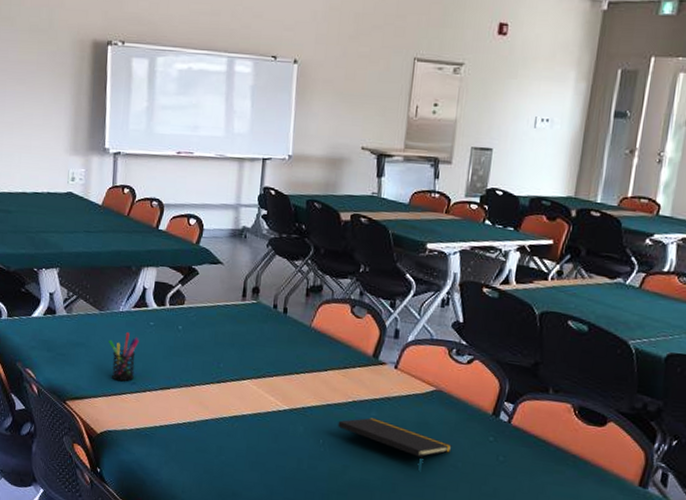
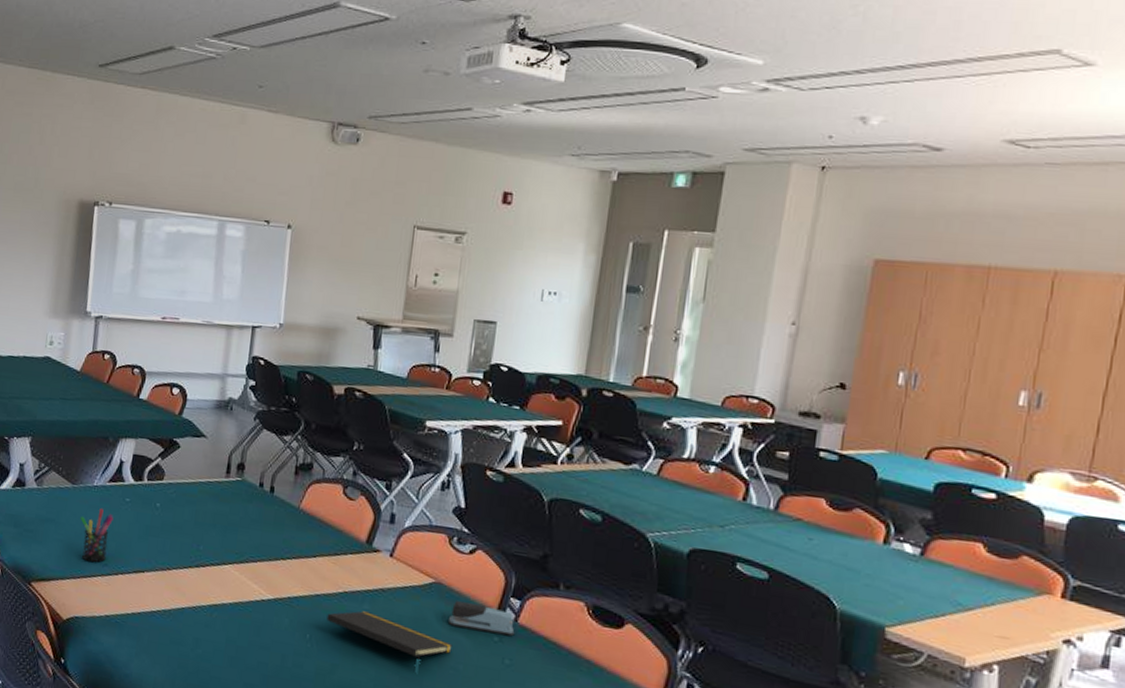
stapler: none [447,406,508,437] -> present [447,601,515,637]

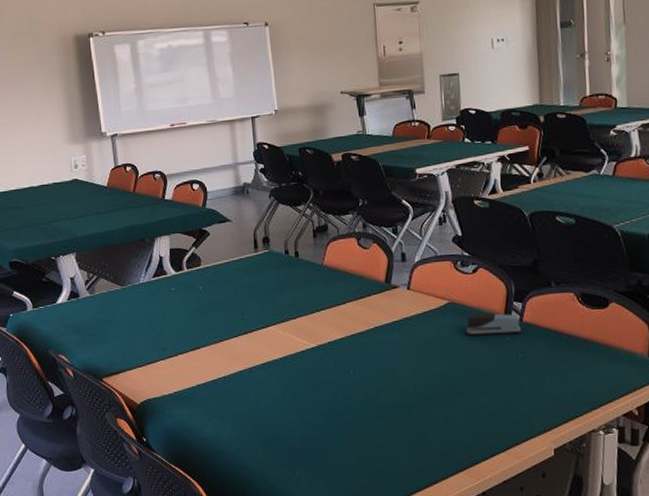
pen holder: present [80,509,114,563] -> none [134,302,164,350]
notepad: present [326,611,453,659] -> none [364,340,474,370]

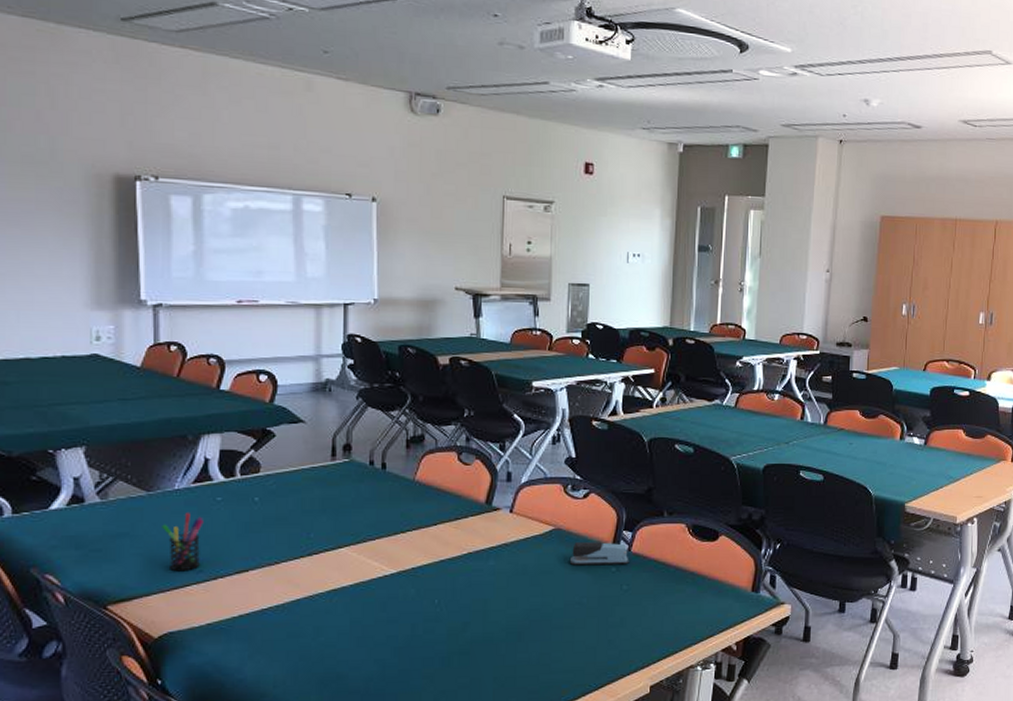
pen holder: none [134,302,164,350] -> present [162,513,204,572]

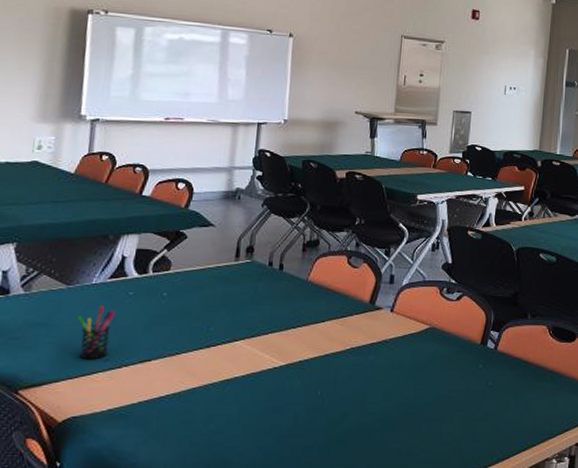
stapler: present [569,542,629,566] -> none [441,341,495,362]

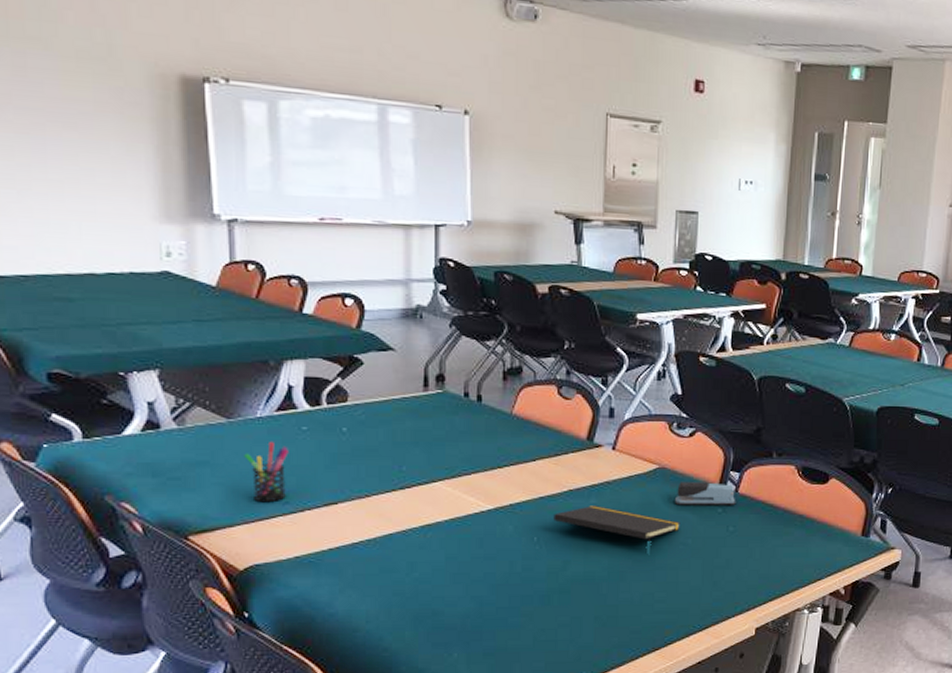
notepad: none [336,362,446,395] -> present [553,506,680,541]
stapler: none [441,341,495,362] -> present [674,482,736,506]

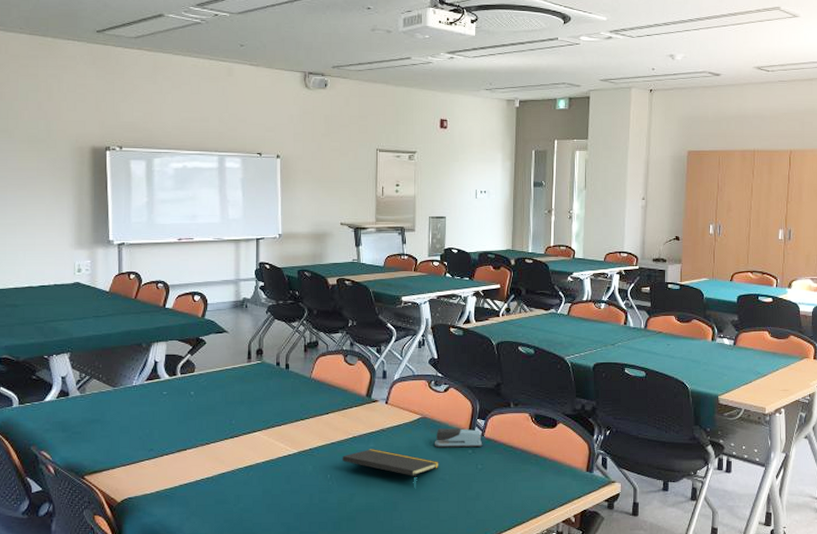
pen holder: present [244,442,289,503] -> none [124,404,154,450]

